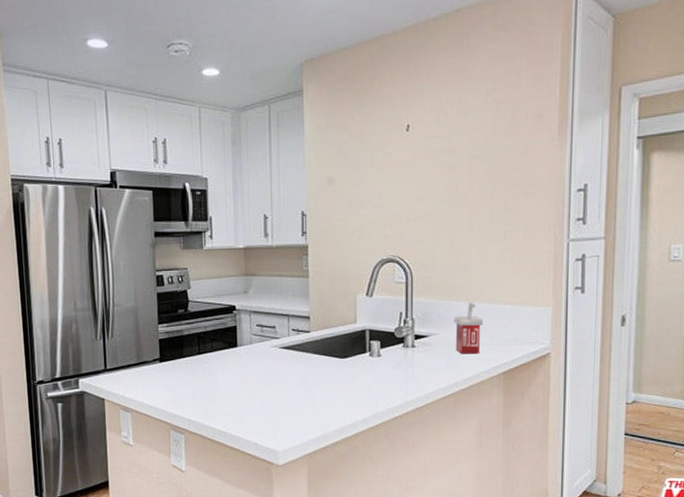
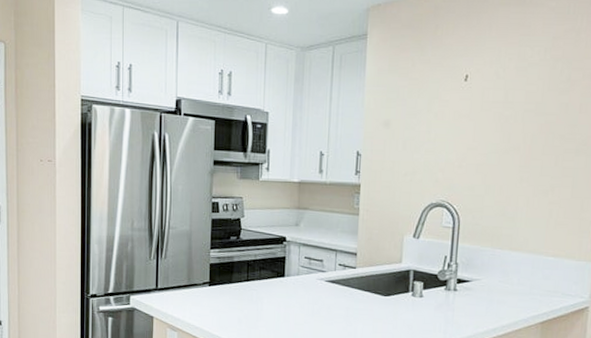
soap dispenser: present [454,302,484,354] -> none [496,251,526,302]

